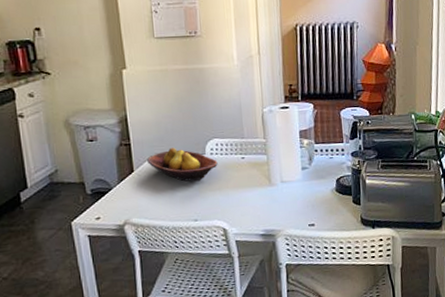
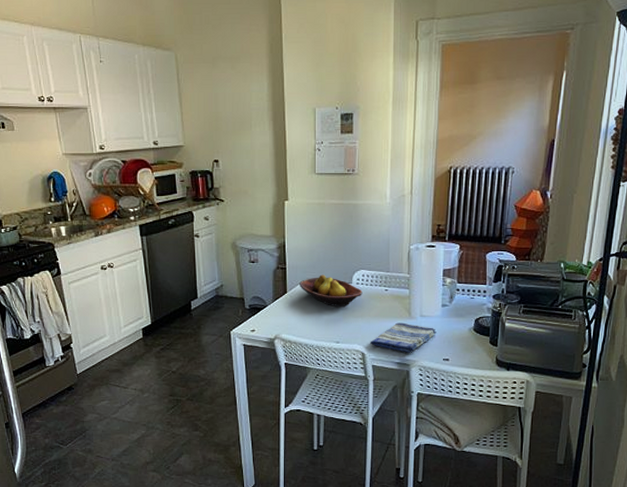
dish towel: none [231,190,299,223] -> present [370,322,437,353]

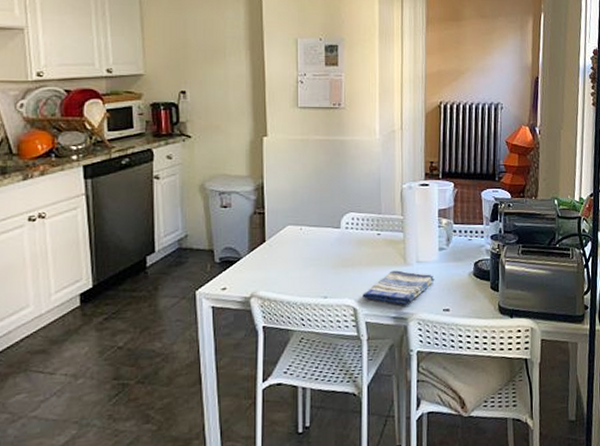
fruit bowl: present [299,274,363,306] -> none [280,219,353,255]

